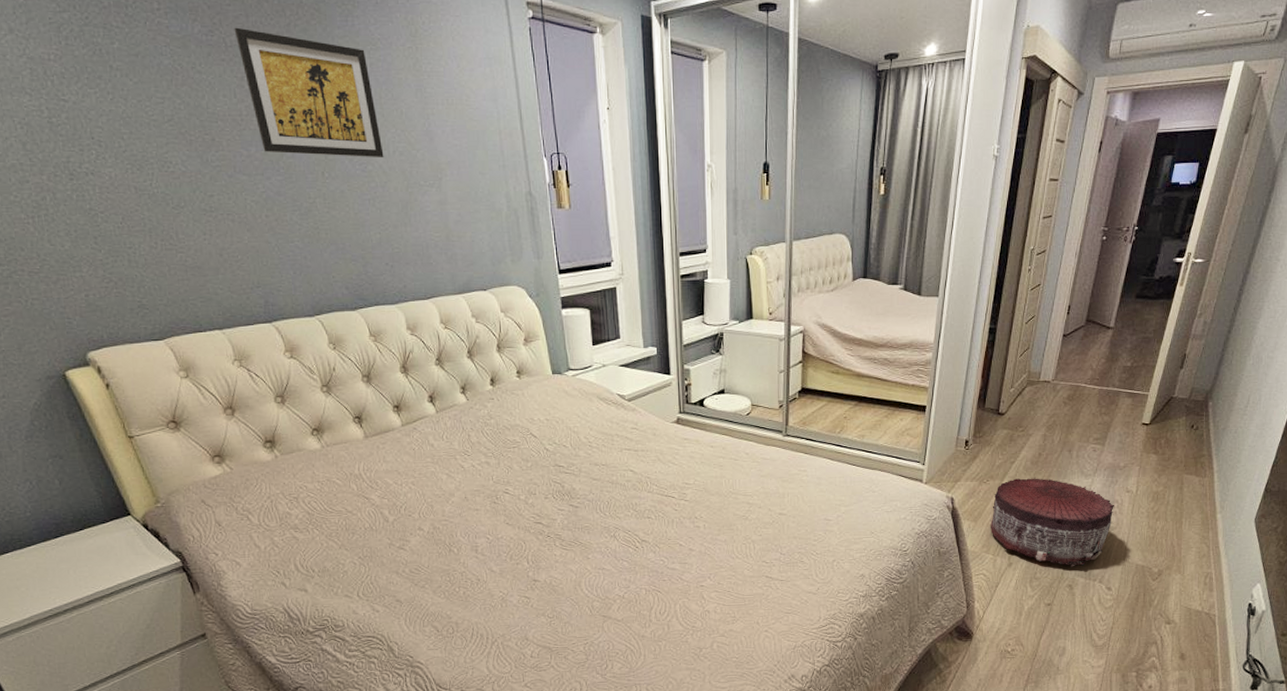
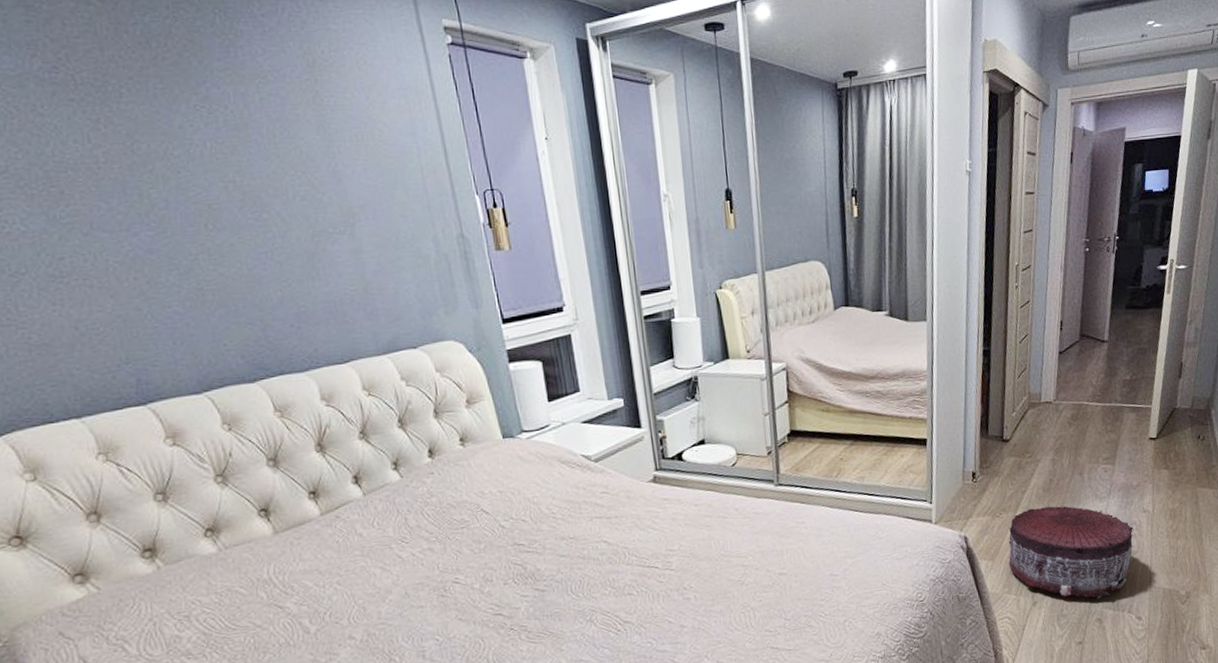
wall art: present [234,27,384,158] -> none [85,62,282,205]

